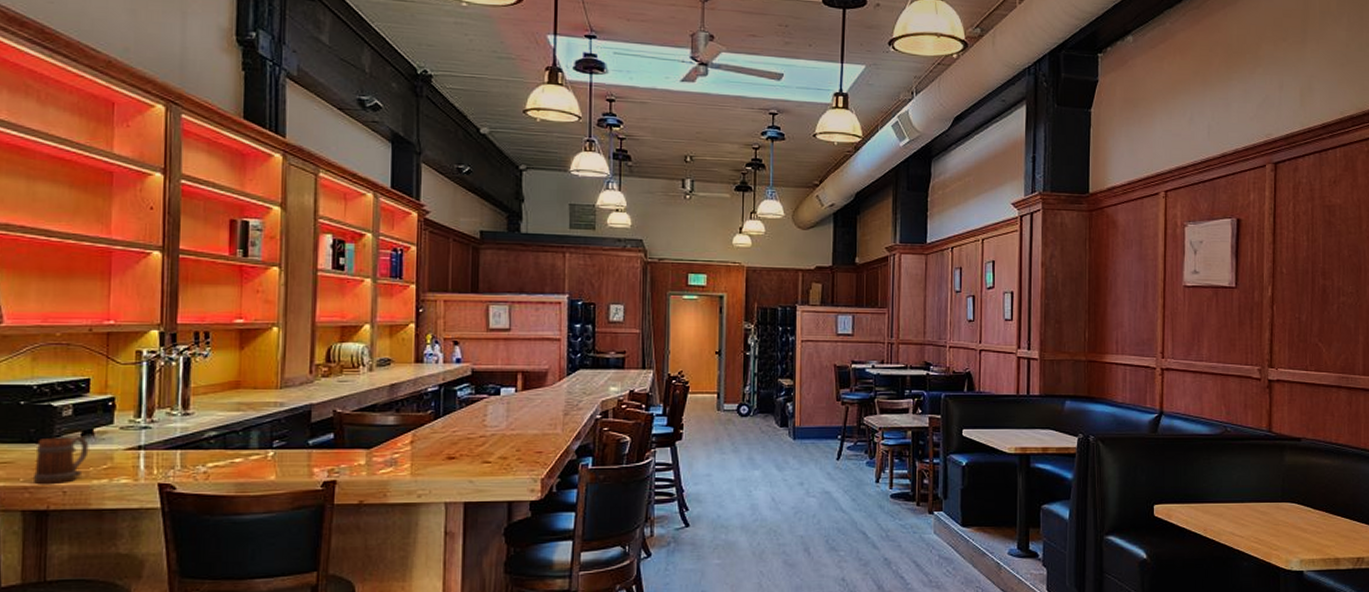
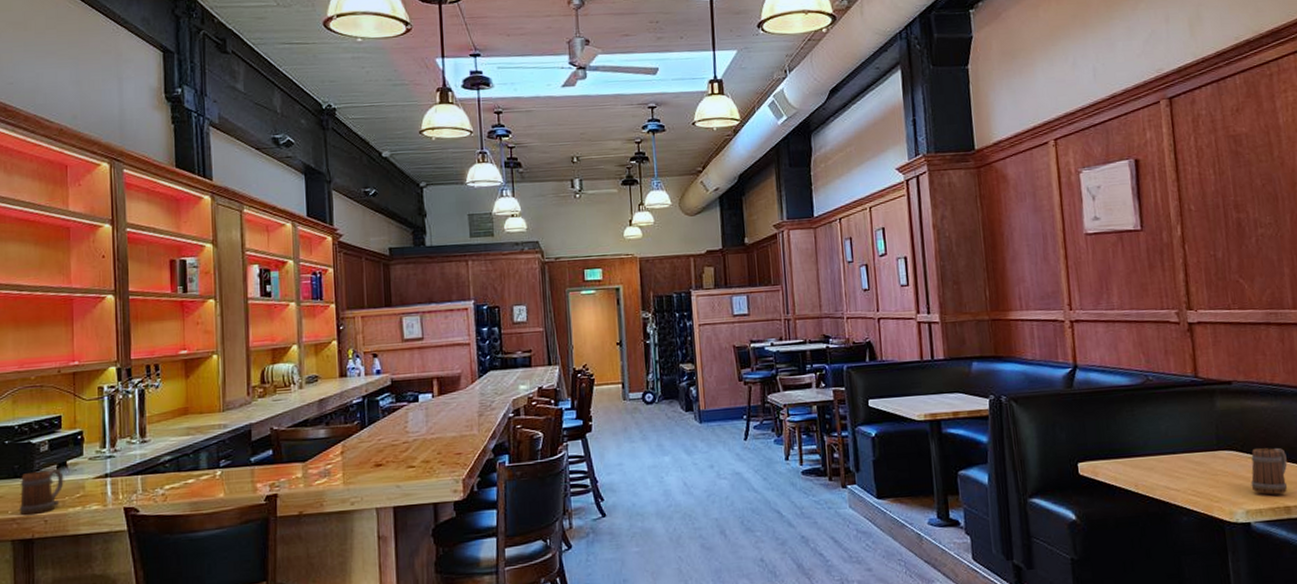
beer mug: none [1307,503,1342,546] -> present [1250,448,1288,494]

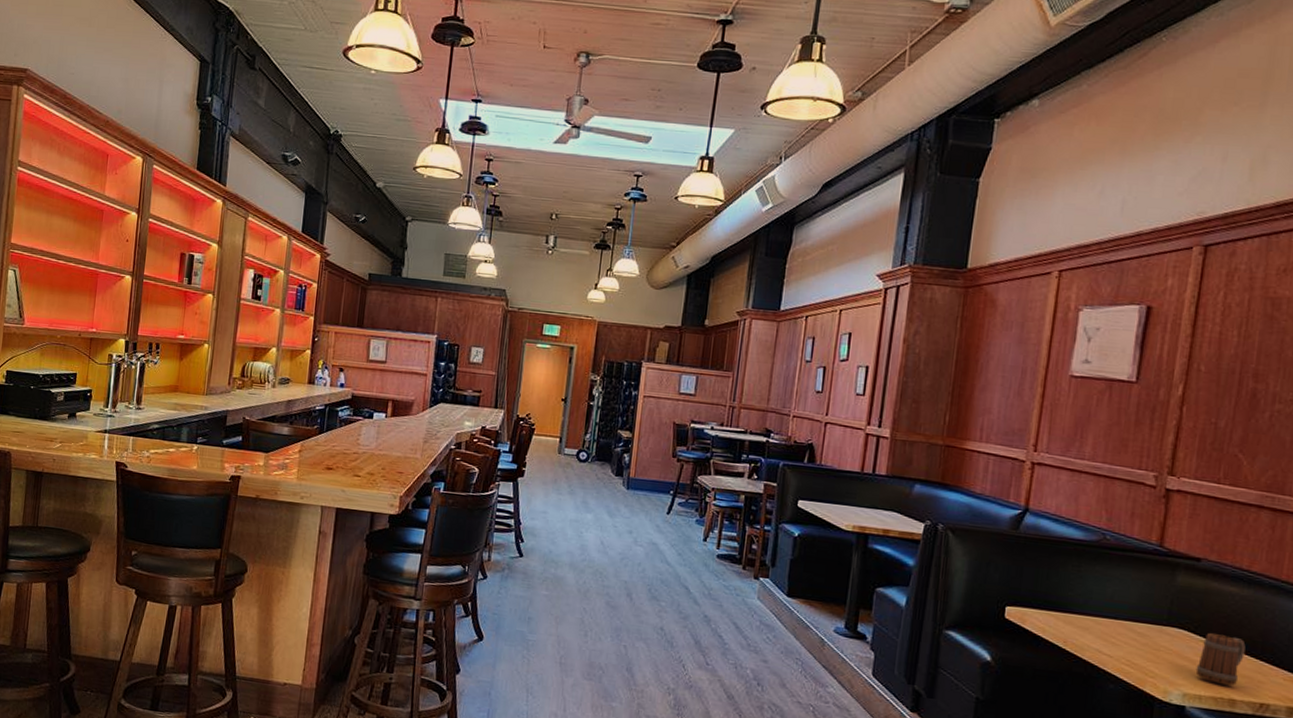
beer mug: present [19,469,64,516] -> none [35,416,73,454]

